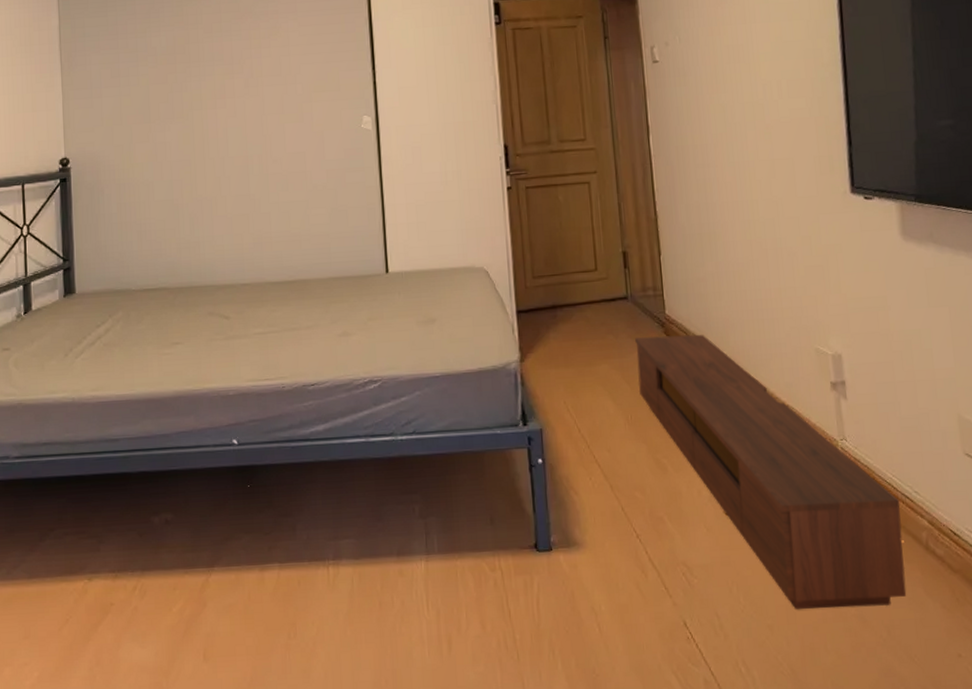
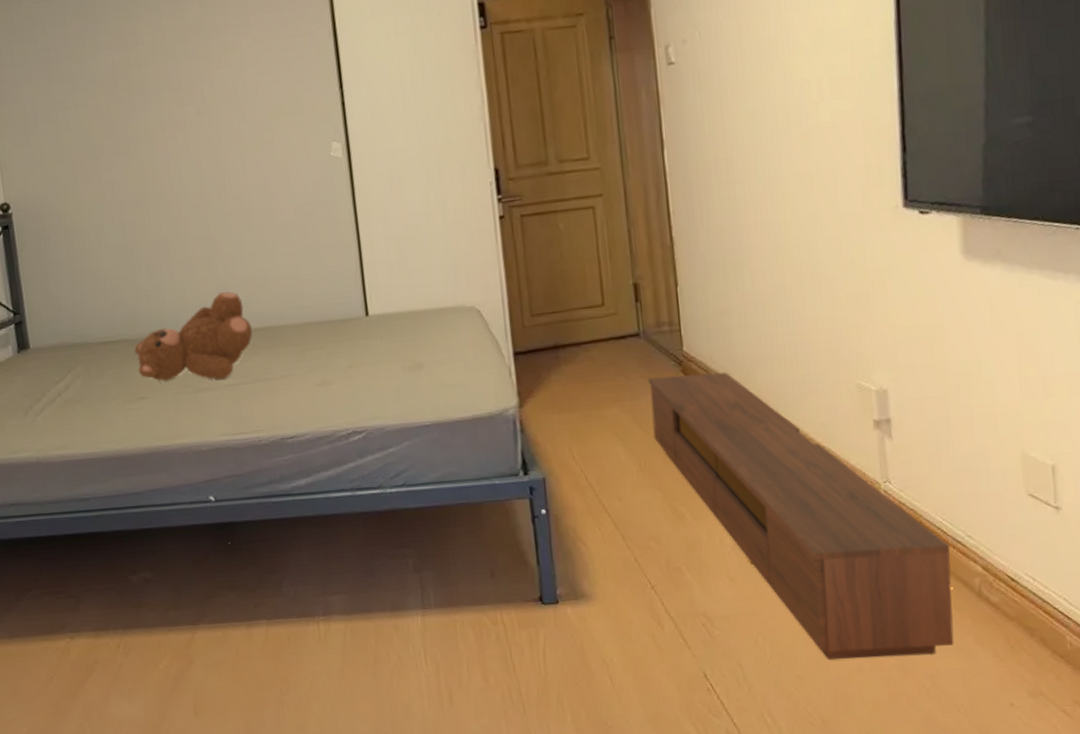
teddy bear: none [173,246,283,328] -> present [134,291,253,381]

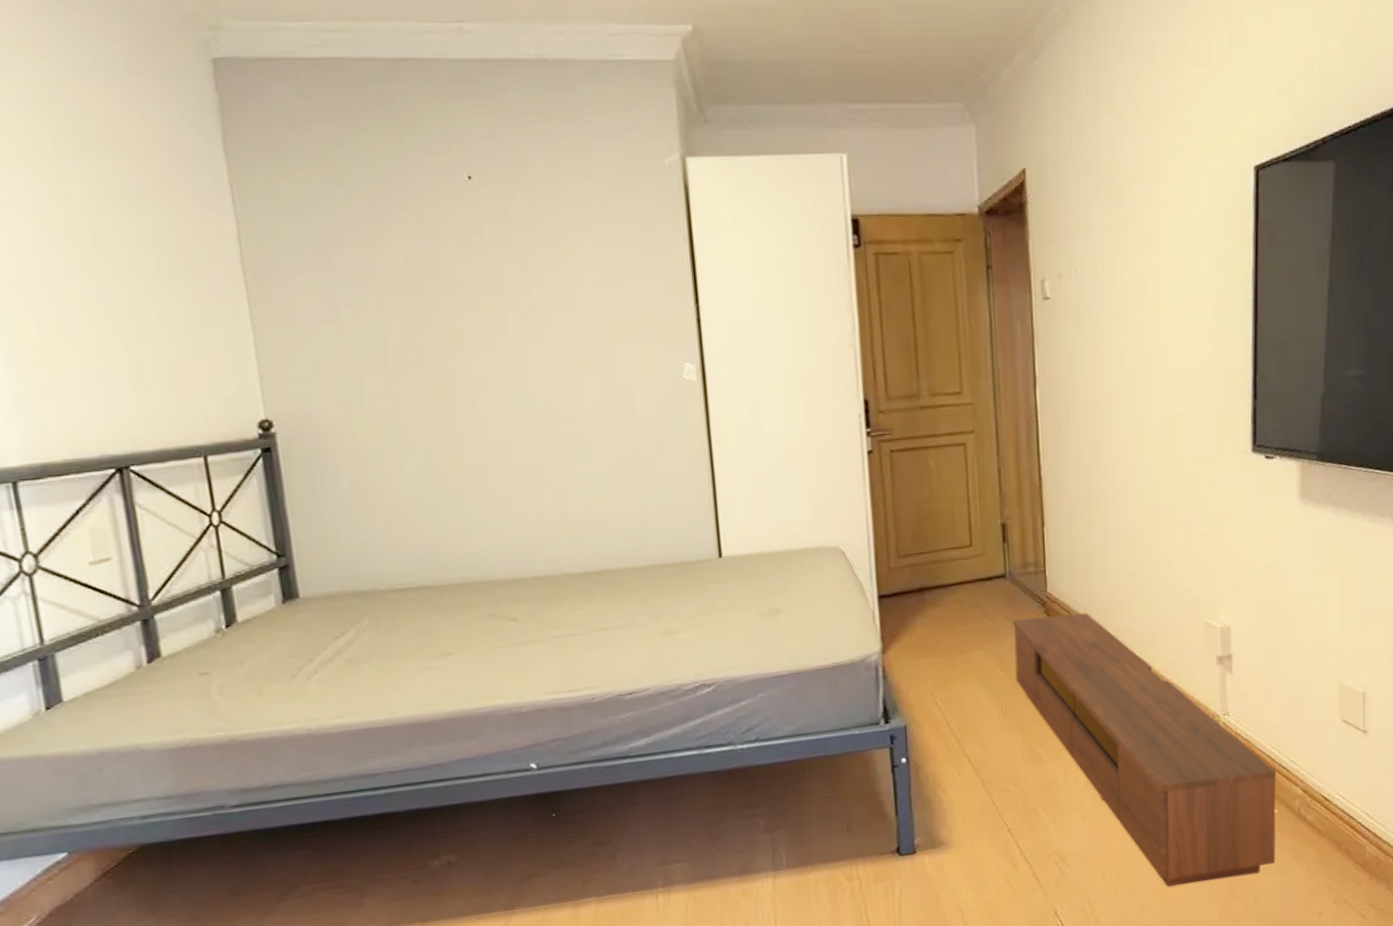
teddy bear: present [134,291,253,381] -> none [438,529,587,634]

